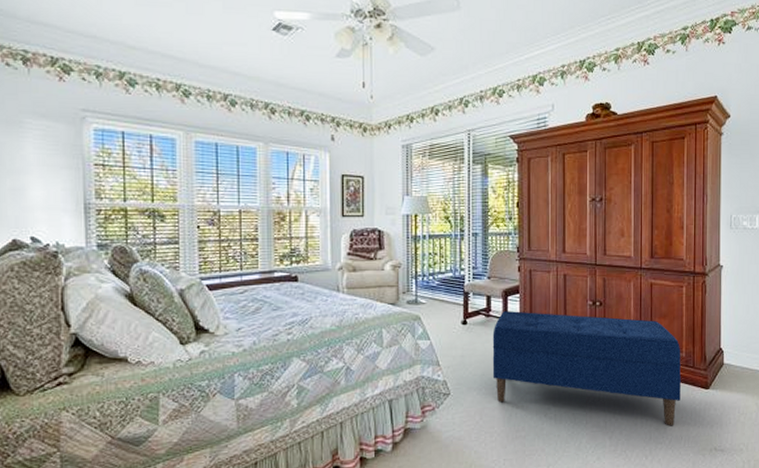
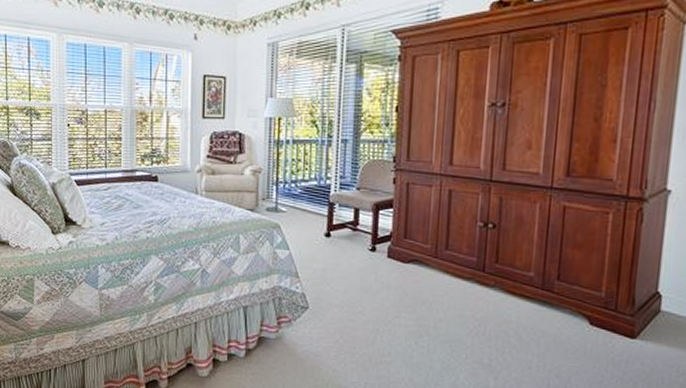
bench: present [492,311,681,426] -> none [356,226,600,376]

